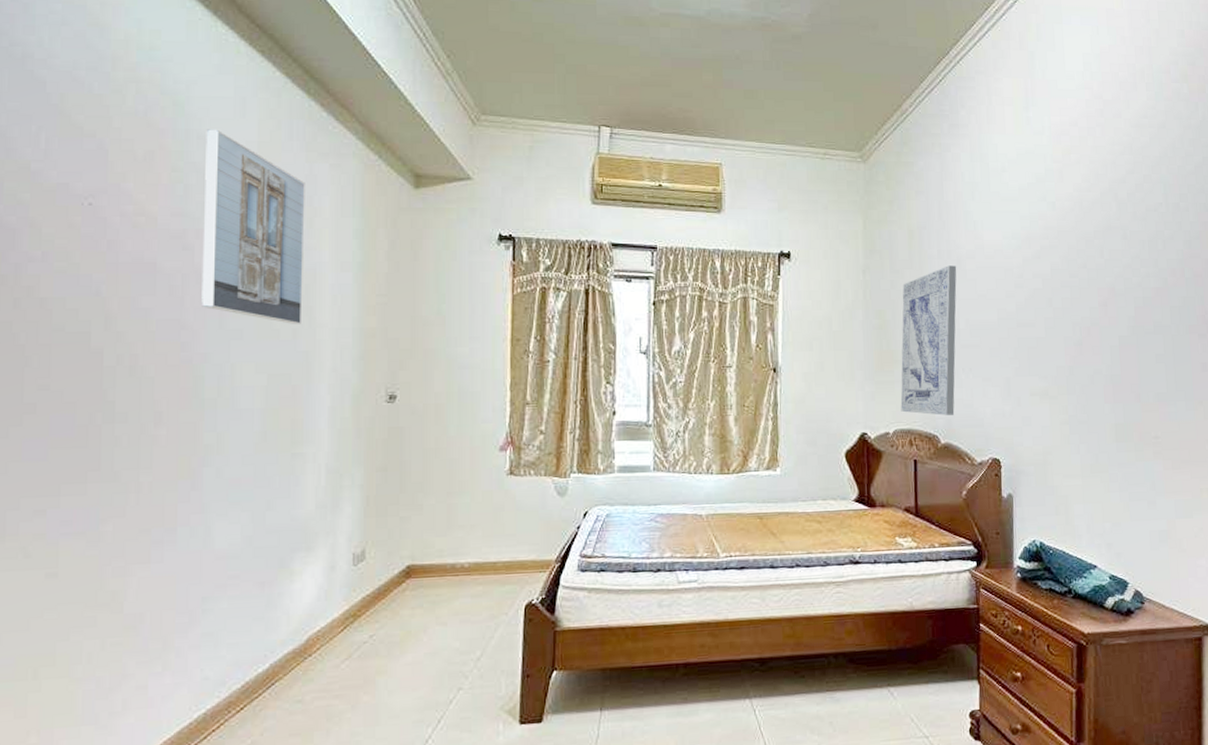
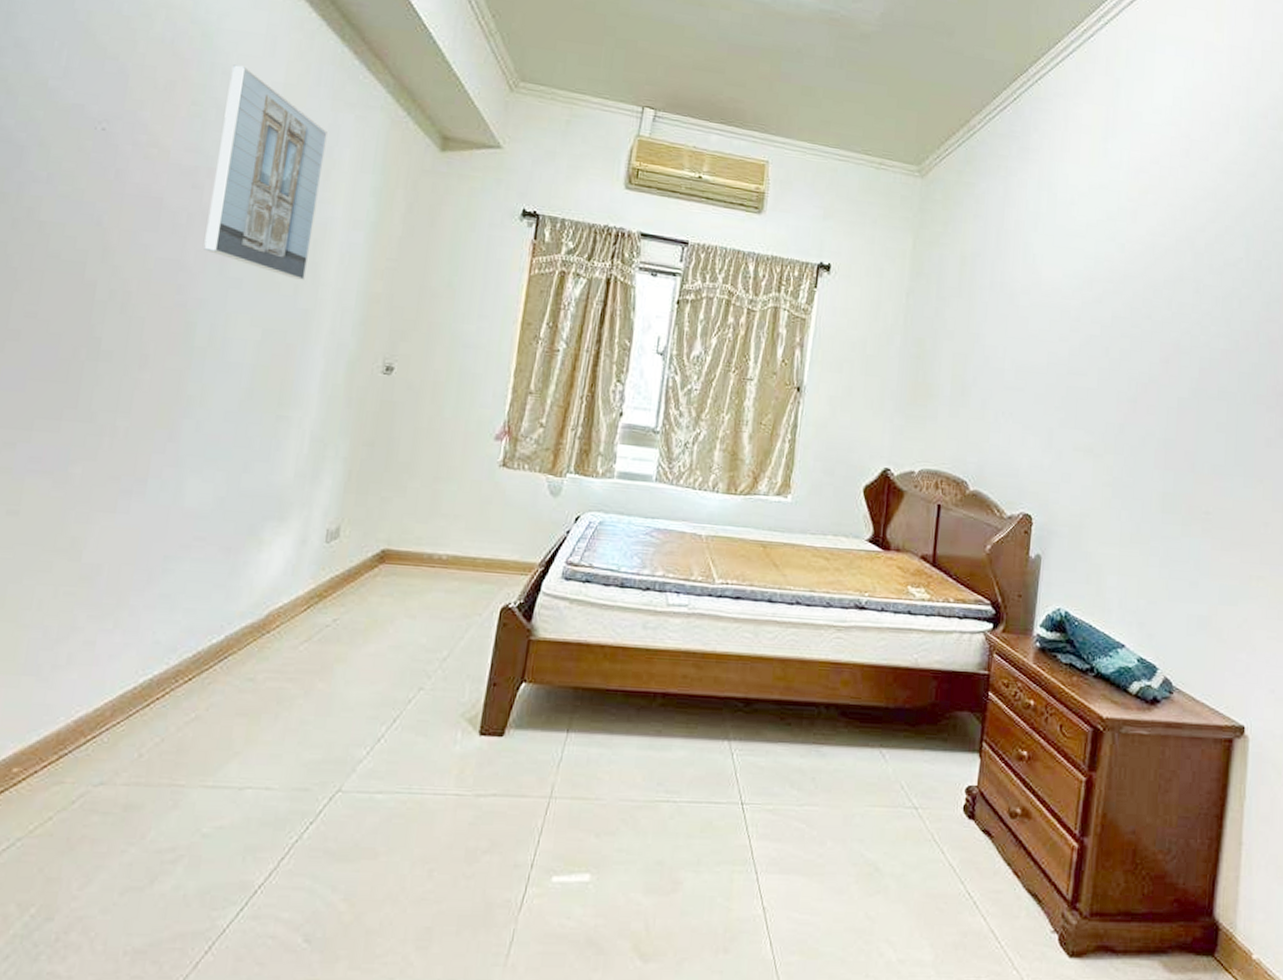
wall art: present [900,265,957,416] -> none [930,299,1009,461]

